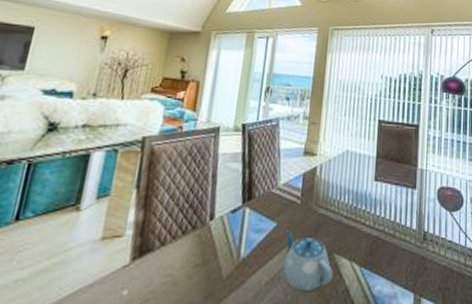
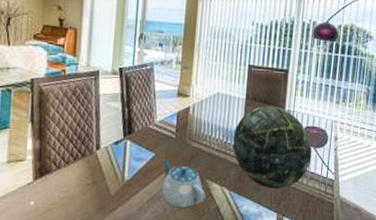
decorative orb: none [363,164,448,263] -> present [232,105,312,189]

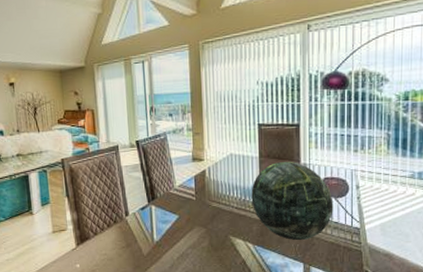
teapot: present [162,159,206,208] -> none [187,220,231,263]

